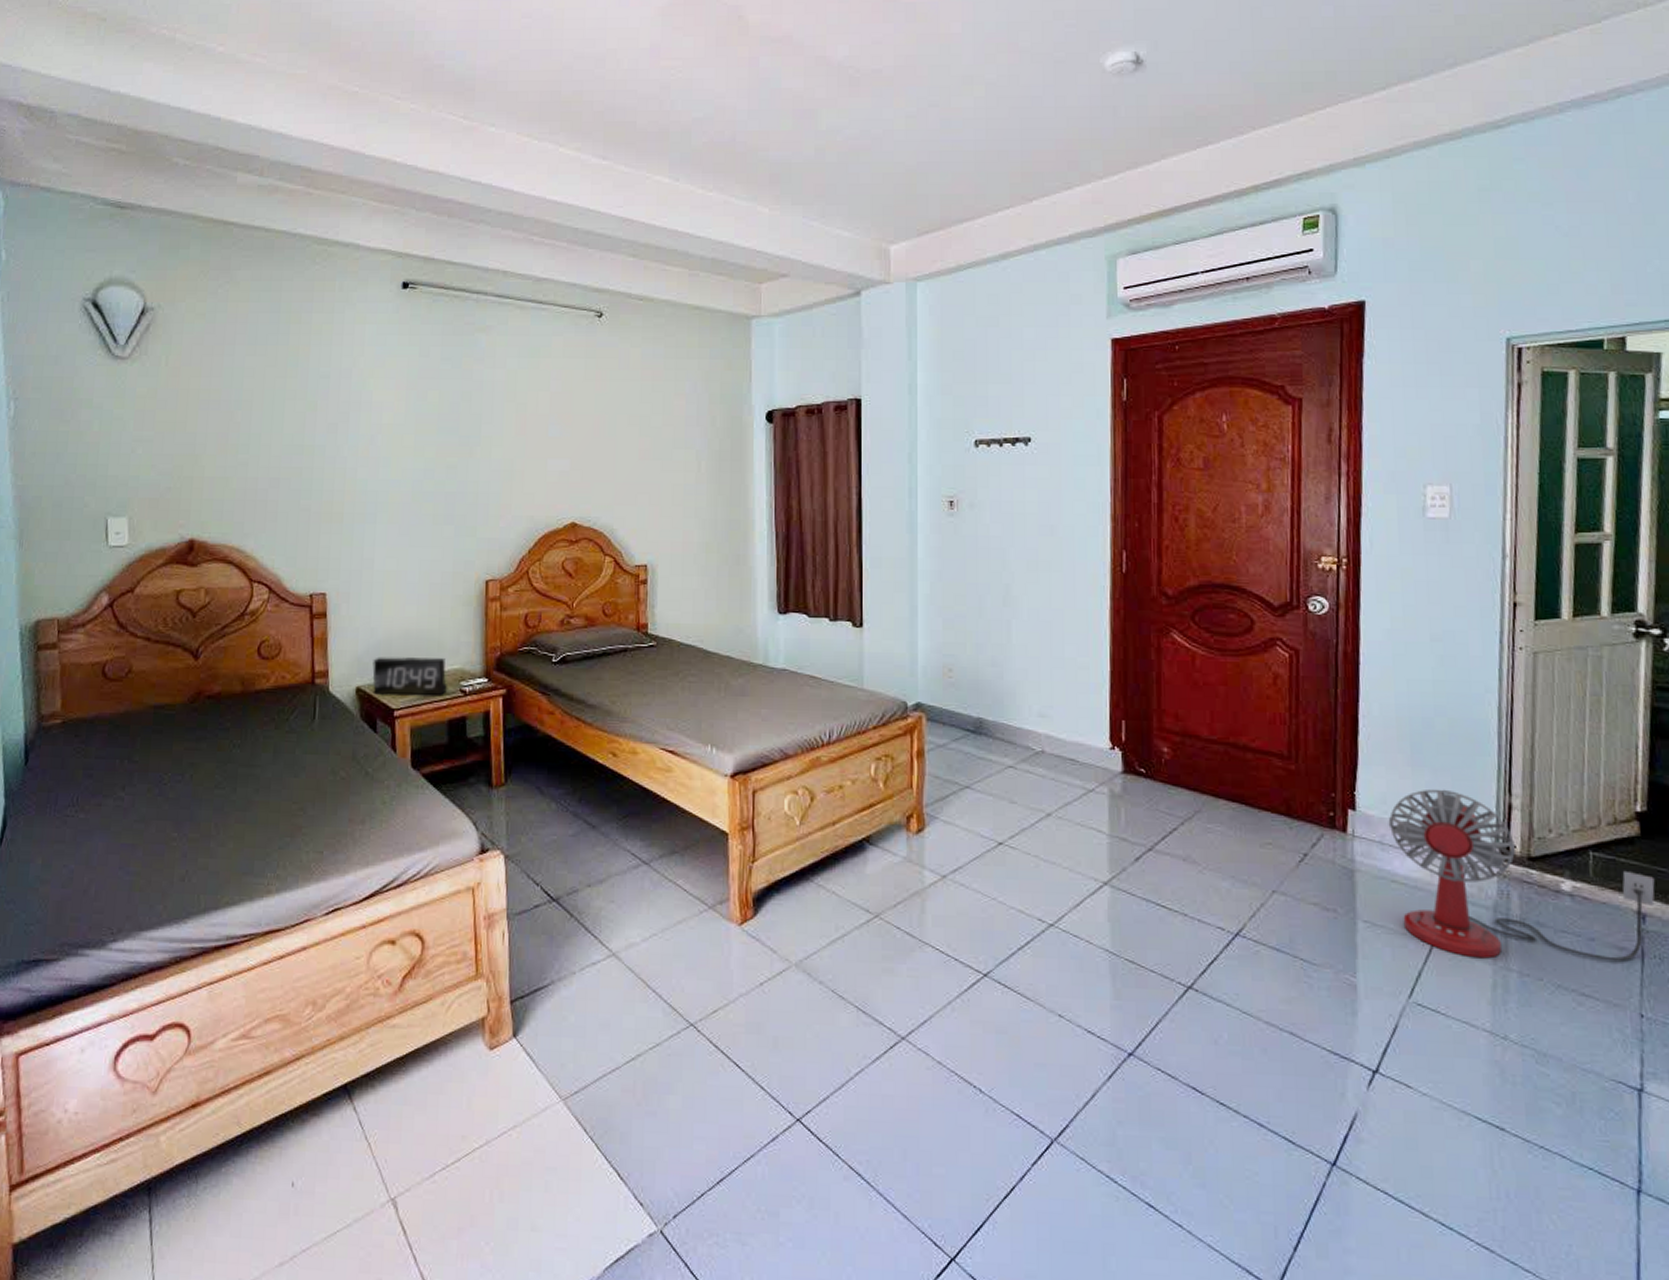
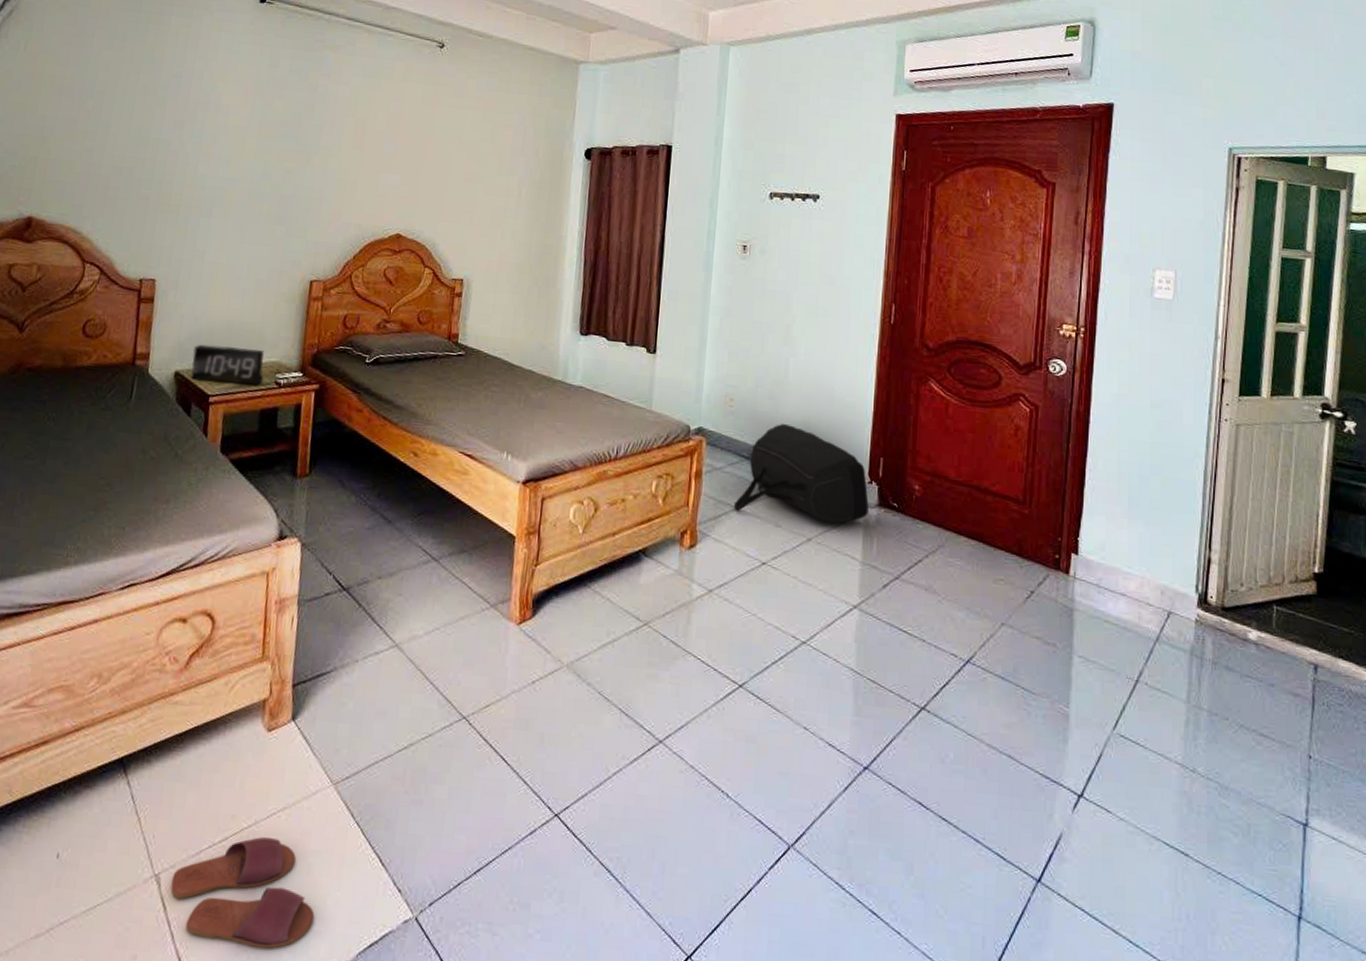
slippers: none [408,1157,557,1268] -> present [170,837,315,949]
duffel bag: none [962,691,1113,795] -> present [733,423,869,524]
electric fan: present [1388,789,1655,962] -> none [1105,540,1327,707]

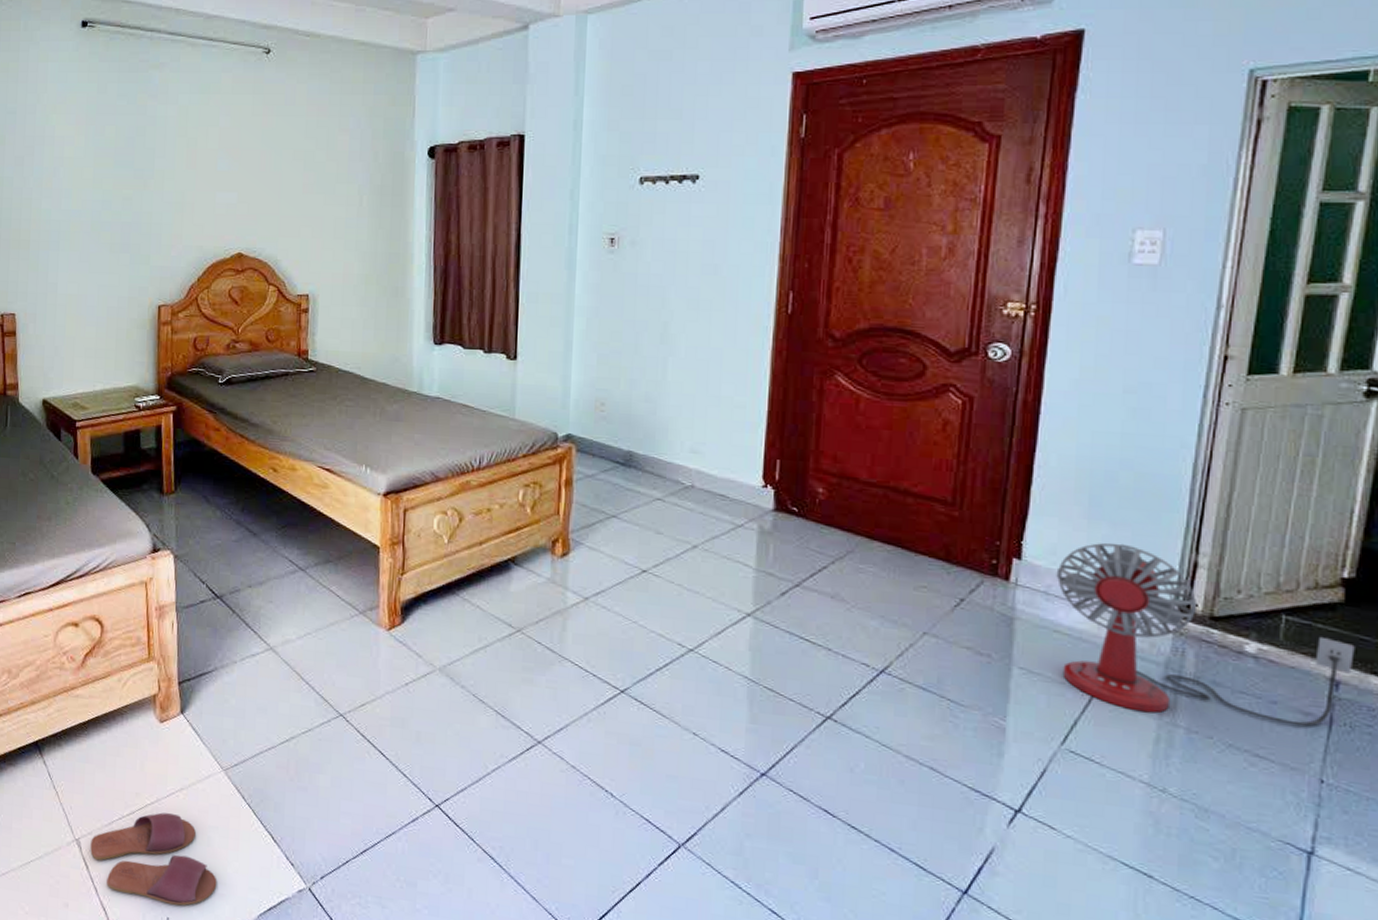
alarm clock: present [191,344,264,386] -> none [56,372,124,410]
duffel bag: present [733,423,869,524] -> none [608,426,763,530]
electric fan: none [1105,540,1327,707] -> present [1056,542,1355,727]

